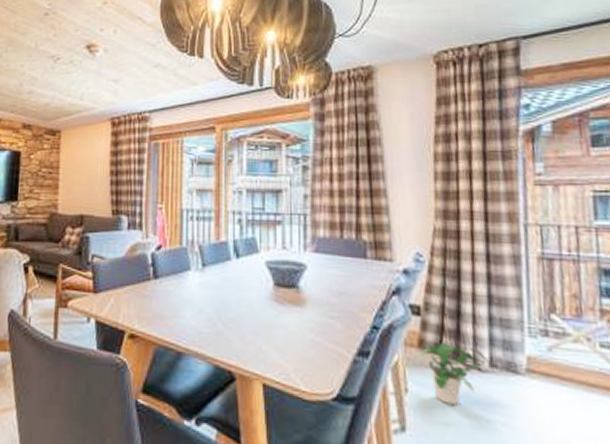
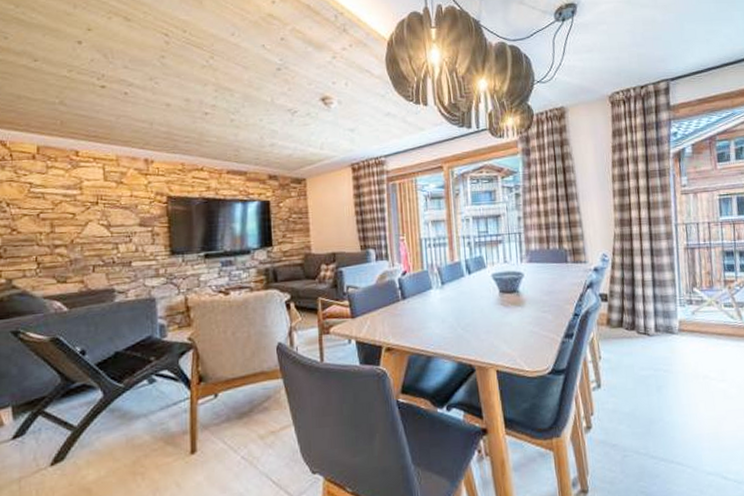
potted plant: present [417,342,488,405] -> none [606,318,654,363]

